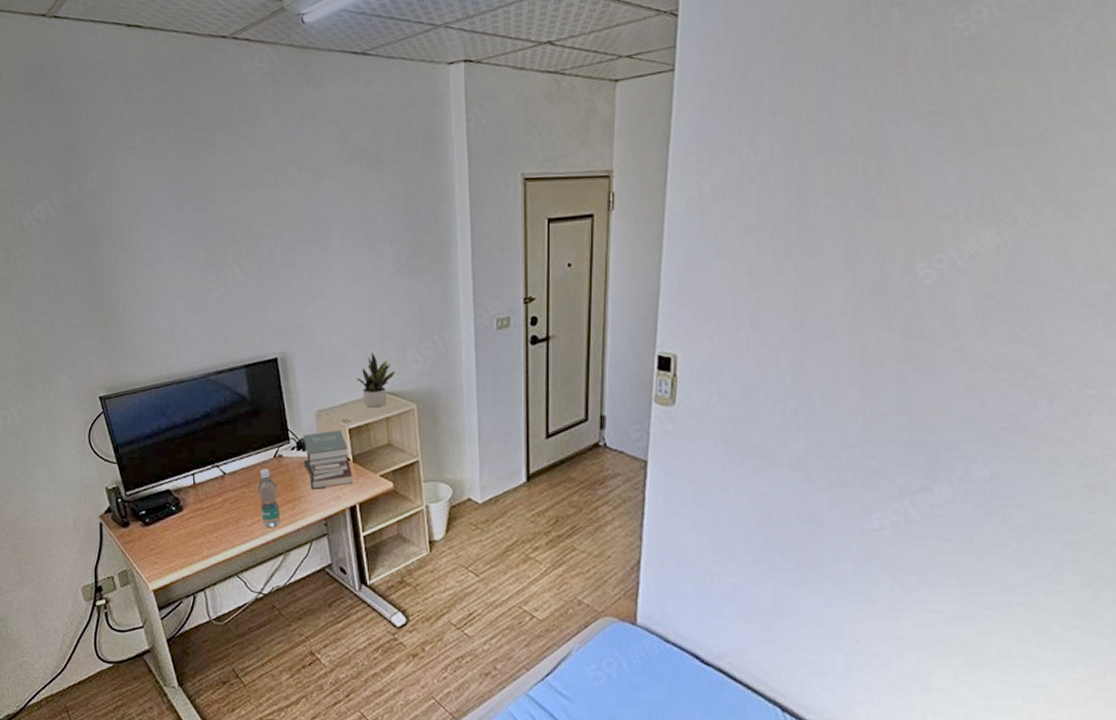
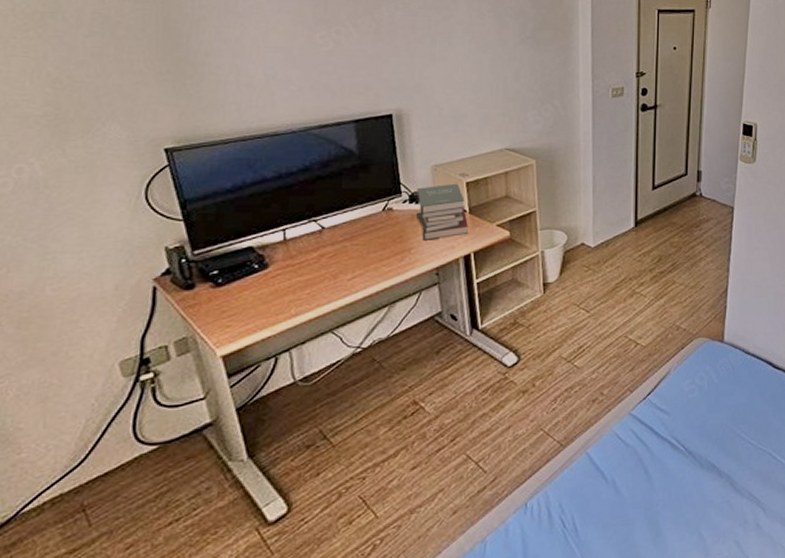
bottle: present [257,469,281,528] -> none [361,222,388,281]
potted plant: present [356,352,395,408] -> none [476,112,516,163]

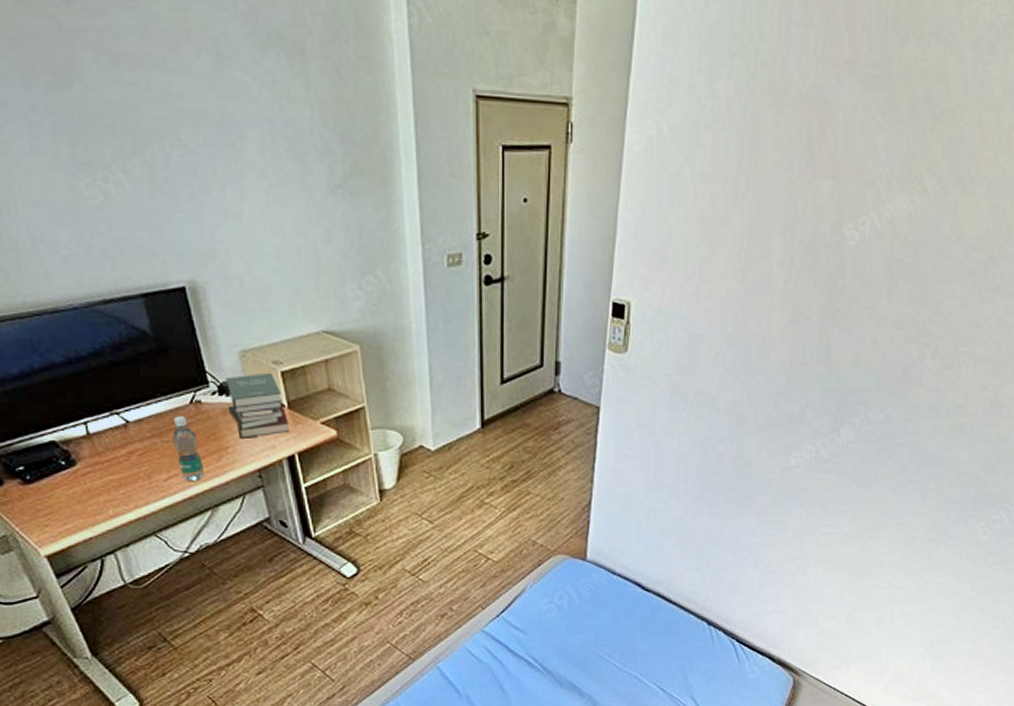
bottle: none [361,222,388,281] -> present [172,416,205,482]

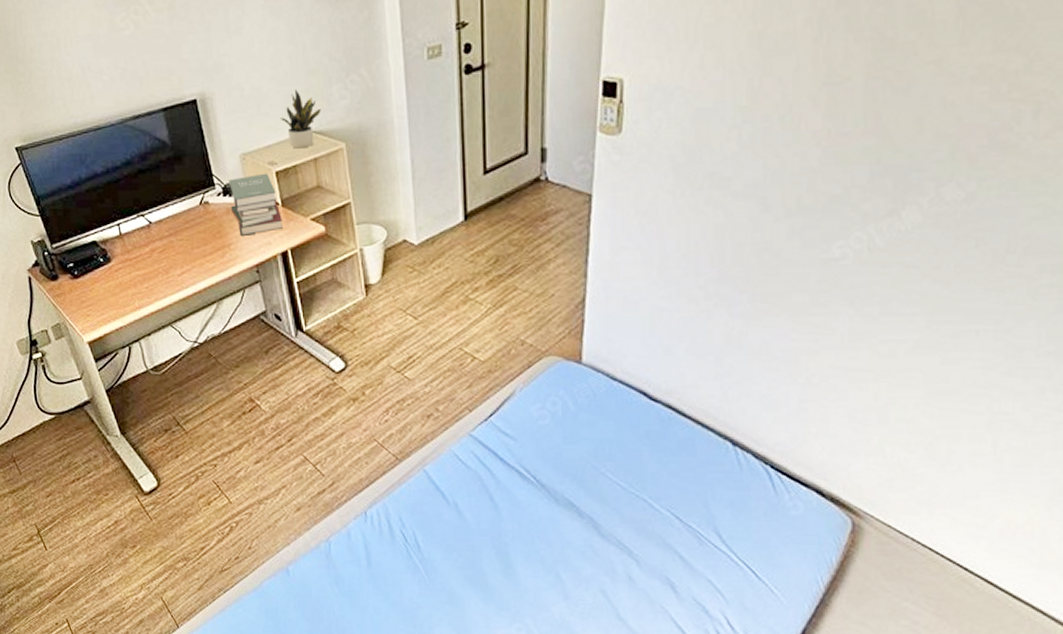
bottle: present [172,416,205,482] -> none [185,216,212,277]
potted plant: none [287,285,334,349] -> present [281,89,322,149]

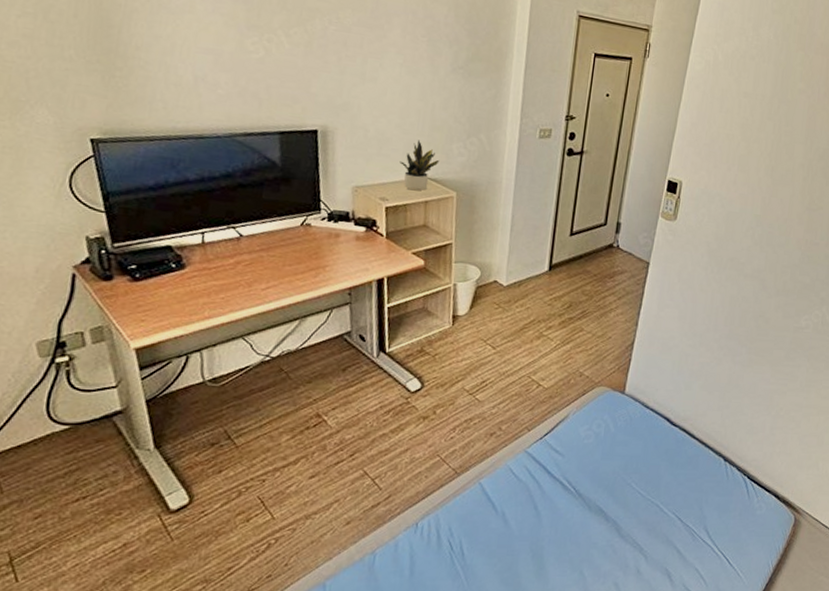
books: present [229,173,284,236] -> none [332,206,384,260]

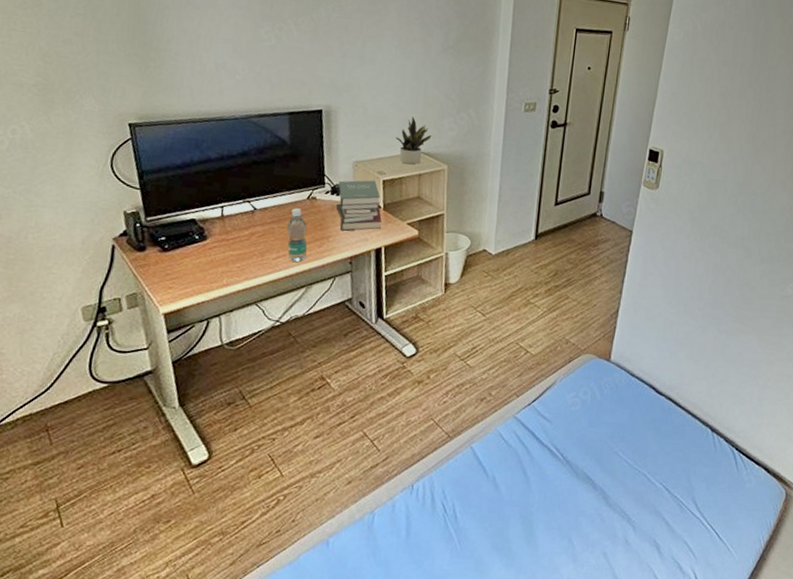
bottle: none [277,235,302,294] -> present [287,208,308,263]
books: none [332,206,384,260] -> present [335,180,382,231]

